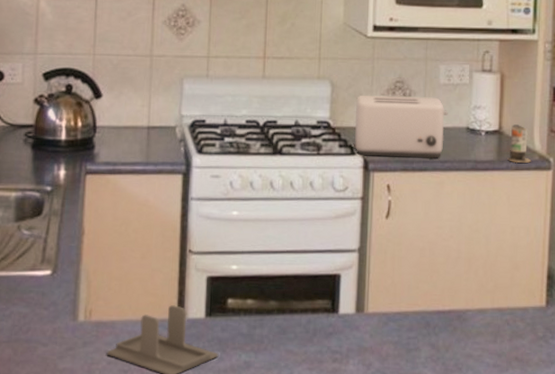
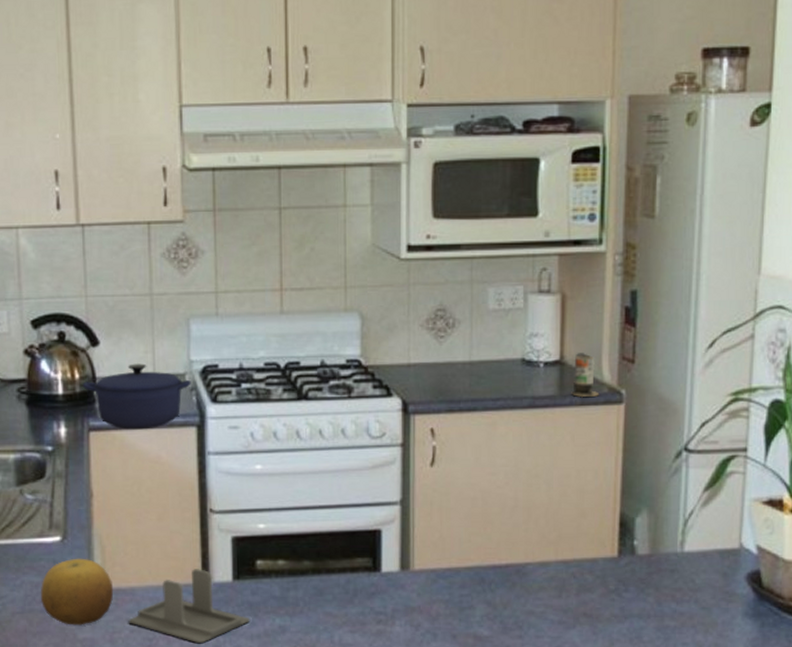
fruit: none [26,291,96,356] -> present [40,558,114,625]
cooking pot: none [83,115,181,175] -> present [82,363,191,430]
toaster: present [354,95,448,159] -> none [390,326,500,397]

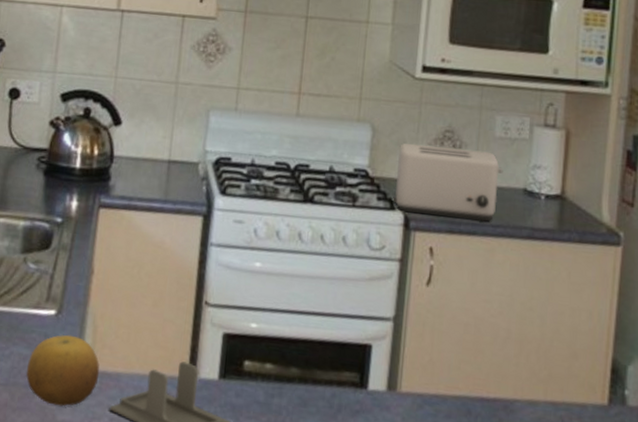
cooking pot: present [82,363,191,430] -> none [99,146,204,213]
toaster: none [390,326,500,397] -> present [394,143,503,222]
can: present [571,353,600,398] -> none [570,190,598,236]

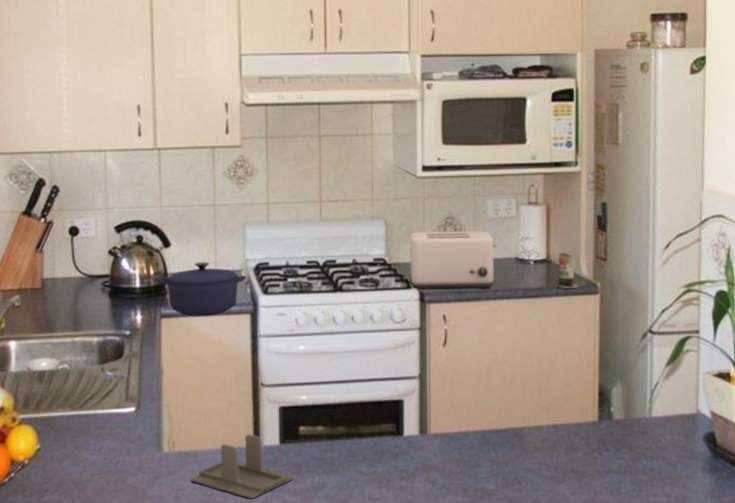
fruit: present [26,334,100,407] -> none [116,426,179,484]
cooking pot: none [99,146,204,213] -> present [156,262,246,317]
can: none [570,190,598,236] -> present [556,253,579,289]

